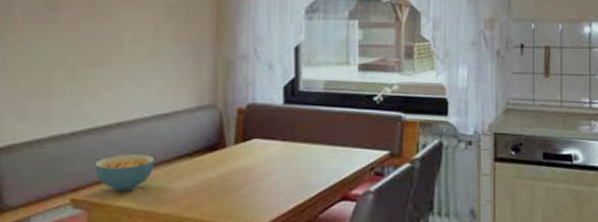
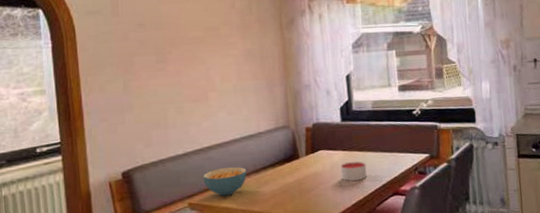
candle: none [278,155,311,180] -> present [340,161,367,181]

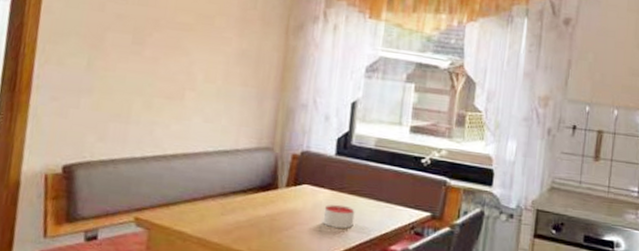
cereal bowl: present [203,167,247,196] -> none [158,183,213,218]

